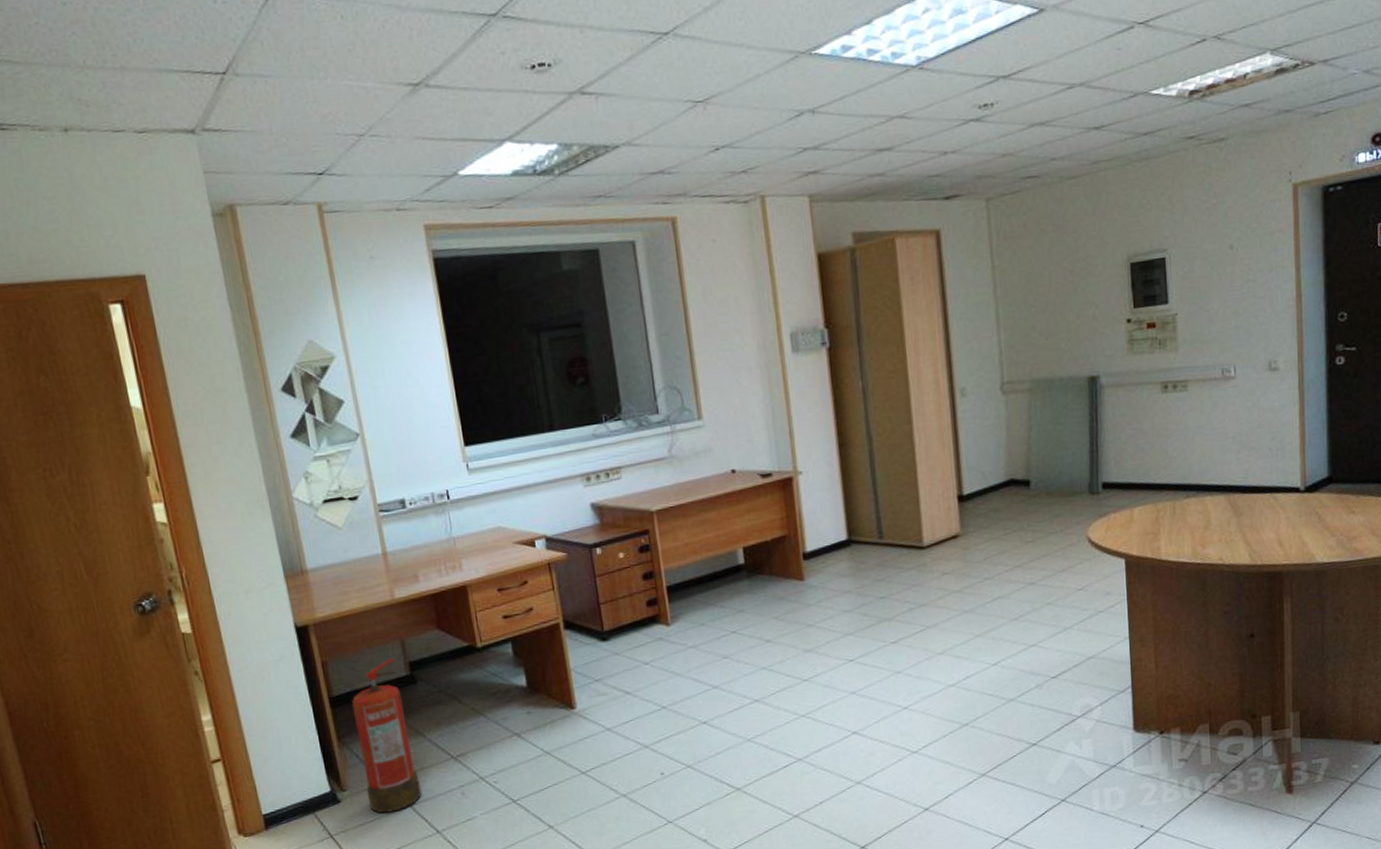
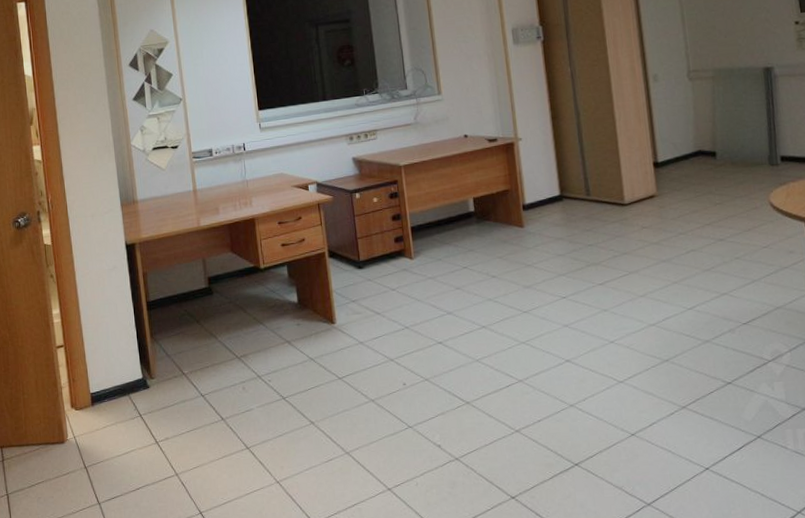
fire extinguisher: present [351,658,422,813] -> none [163,273,212,400]

